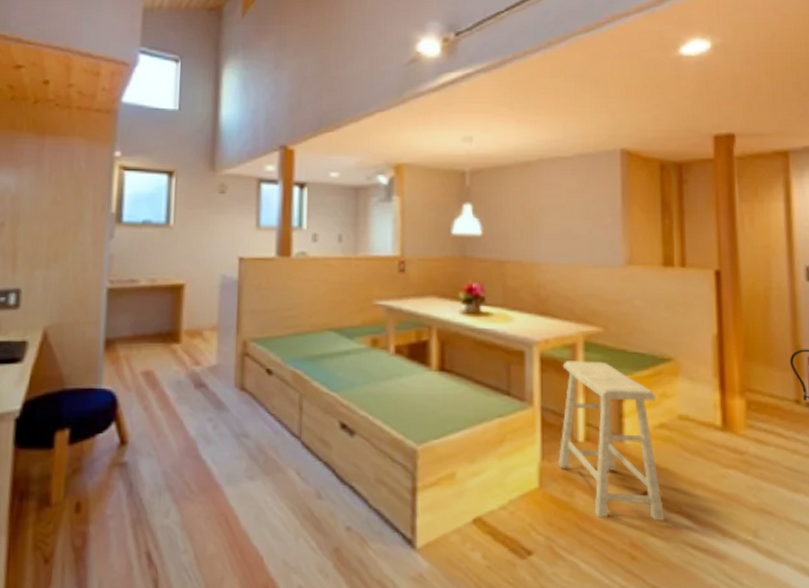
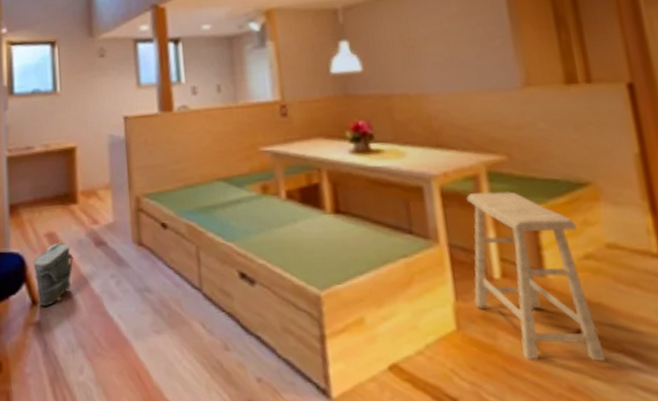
bag: none [125,381,171,447] -> present [33,242,74,306]

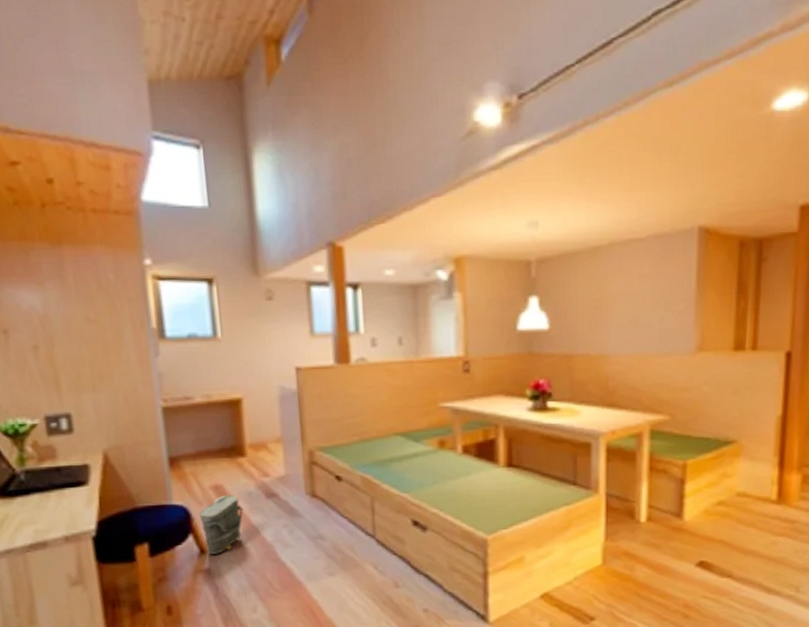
stool: present [466,191,607,361] -> none [621,447,718,586]

